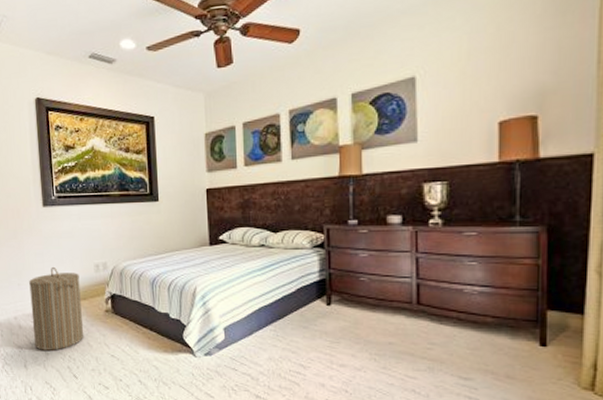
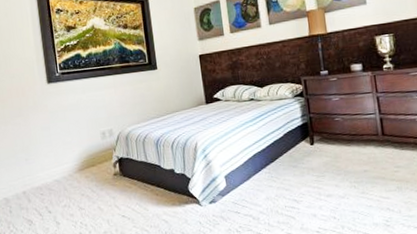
laundry hamper: present [29,266,84,351] -> none [37,138,95,221]

